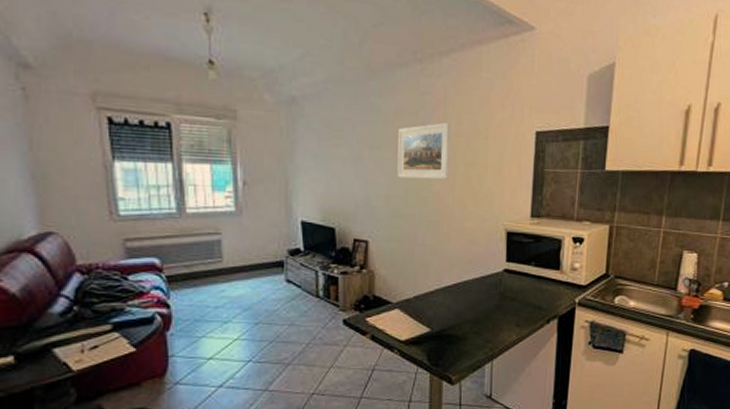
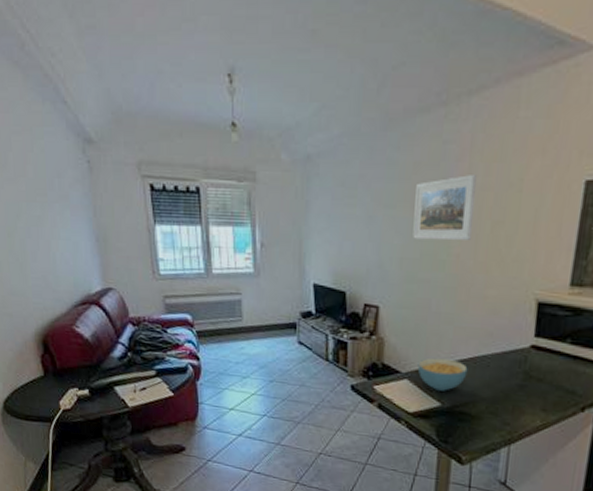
cereal bowl: none [407,286,453,317] -> present [417,358,468,391]

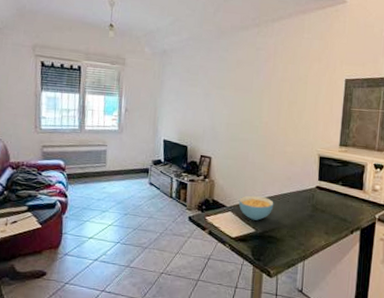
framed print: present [412,173,476,241] -> none [236,70,278,114]

